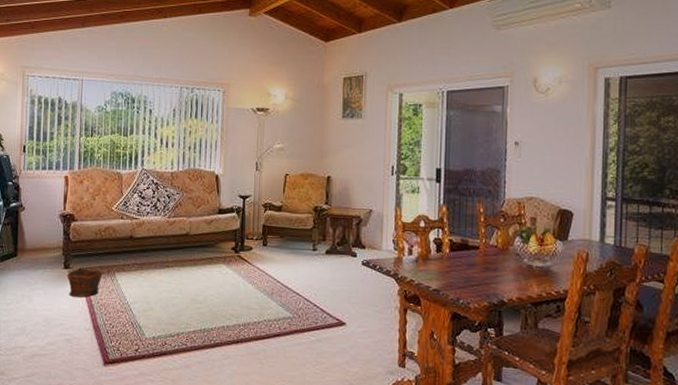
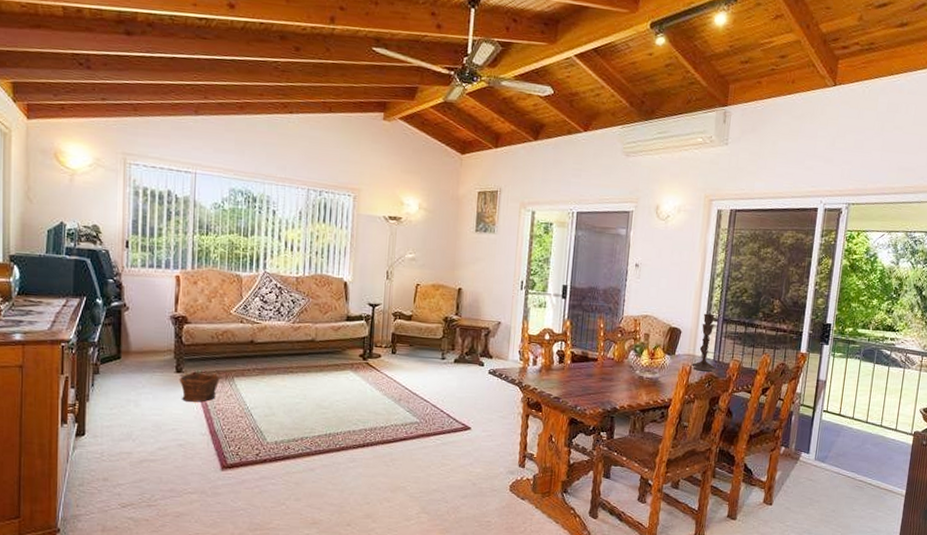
candlestick: none [589,192,617,259] -> present [692,313,715,372]

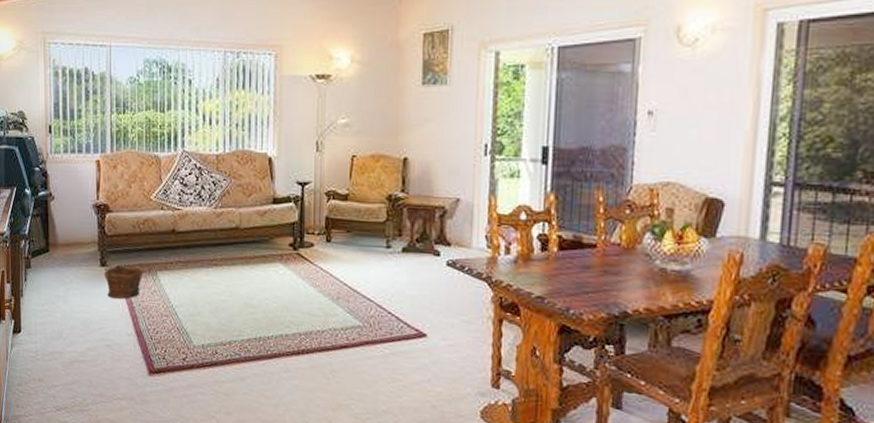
candlestick: present [692,313,715,372] -> none [744,176,783,261]

